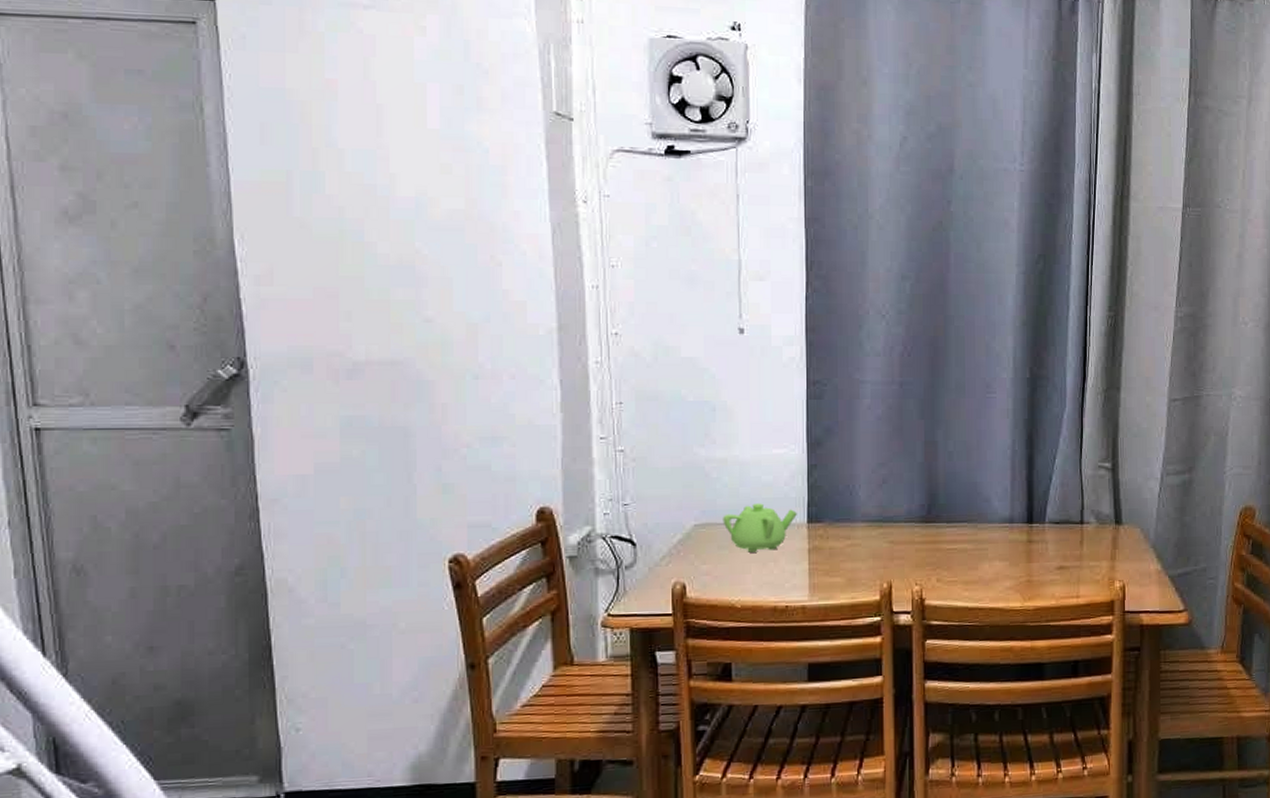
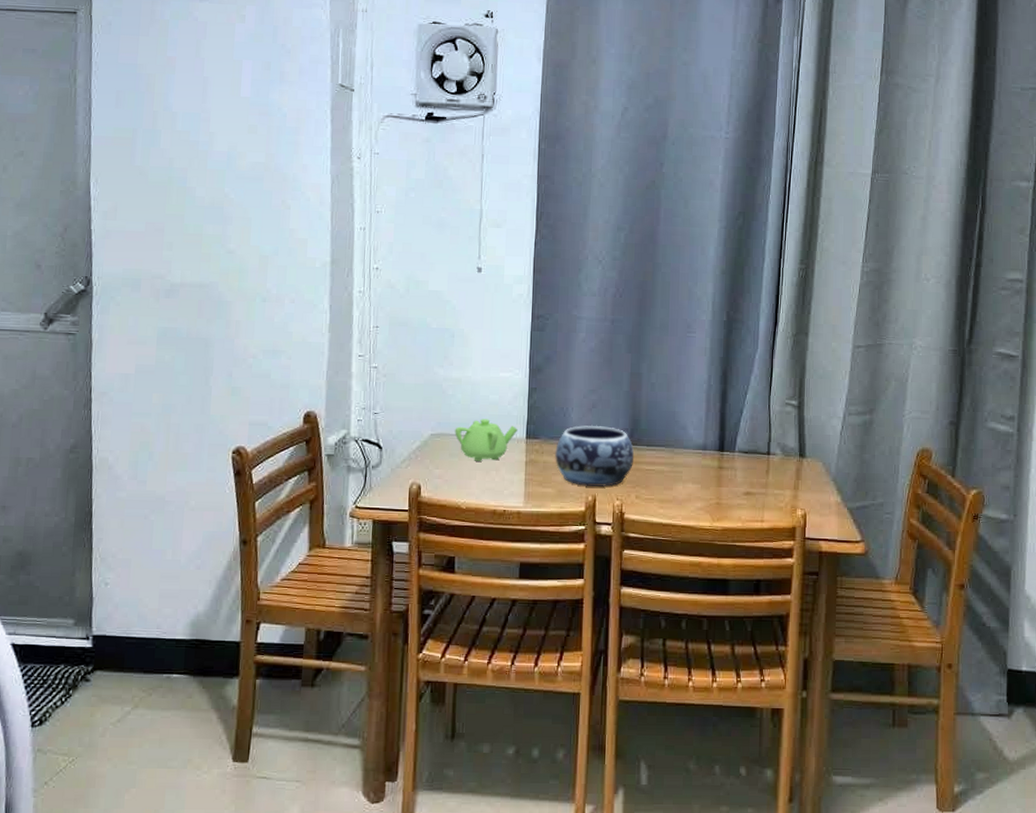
decorative bowl: none [841,502,933,572] -> present [554,425,635,487]

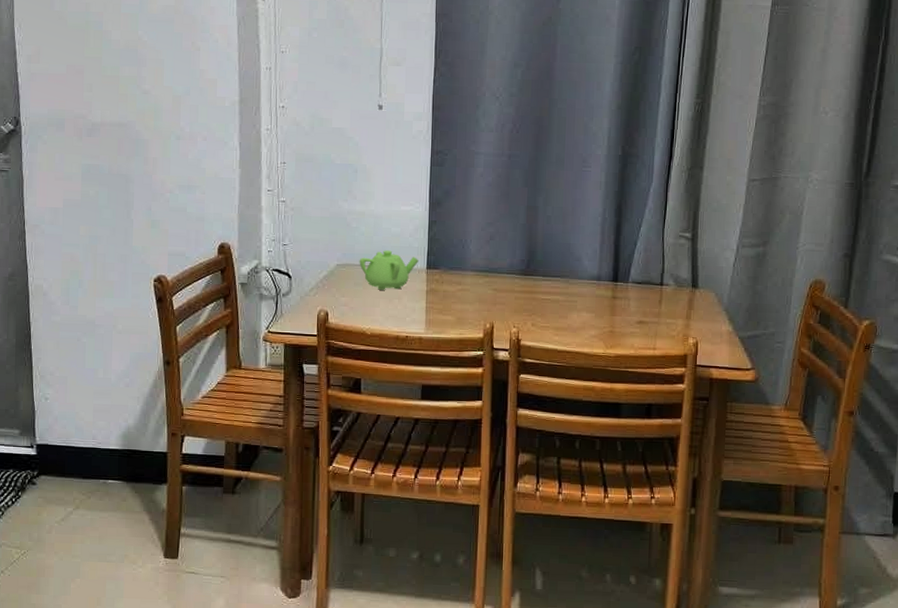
decorative bowl: present [554,425,635,487] -> none [453,256,531,315]

